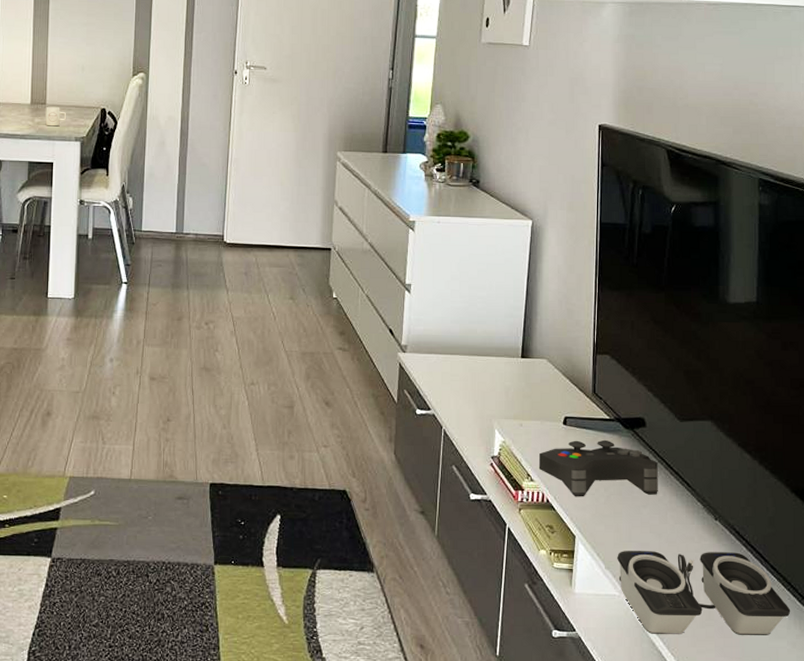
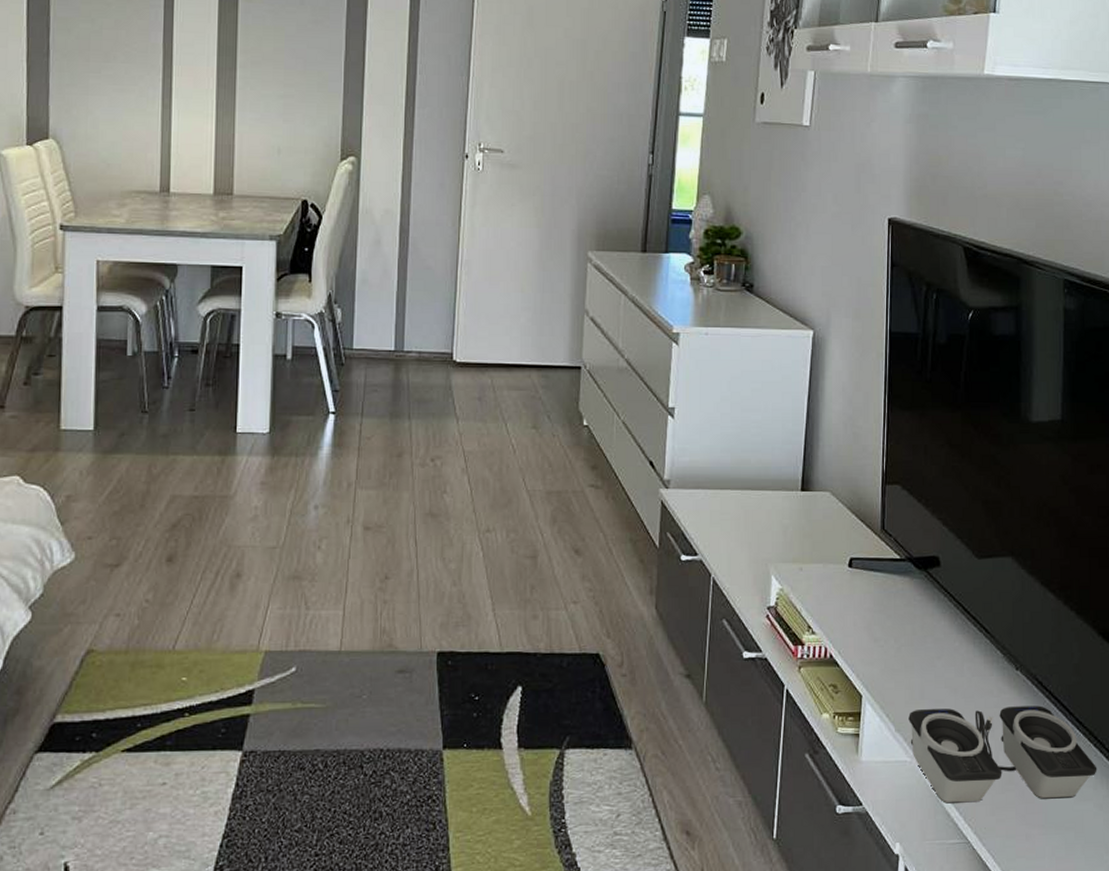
mug: present [45,106,67,127] -> none [232,197,259,222]
control: present [539,439,658,497] -> none [822,583,954,651]

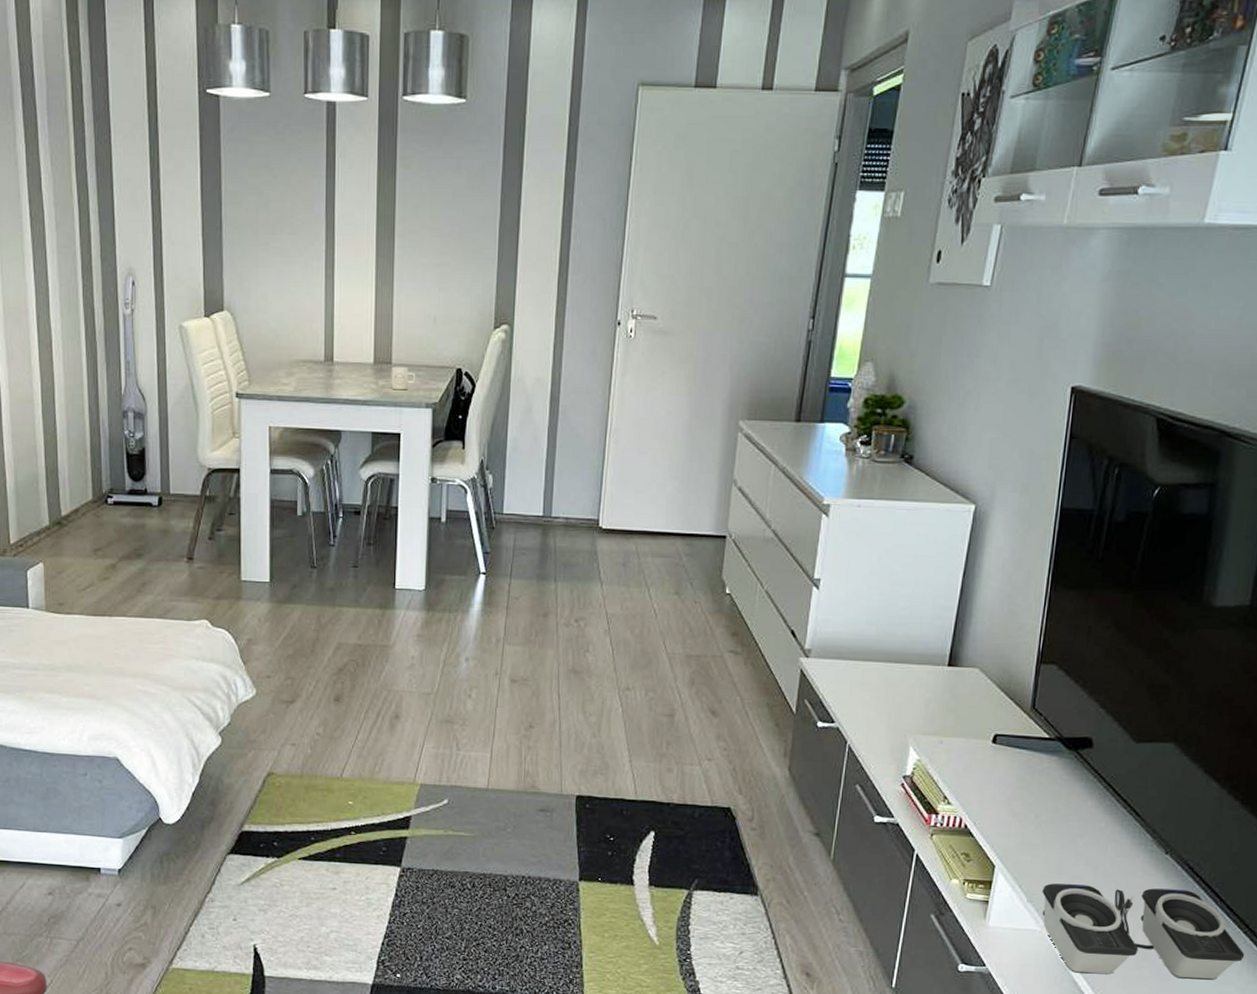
mug: none [232,197,259,222] -> present [391,366,416,390]

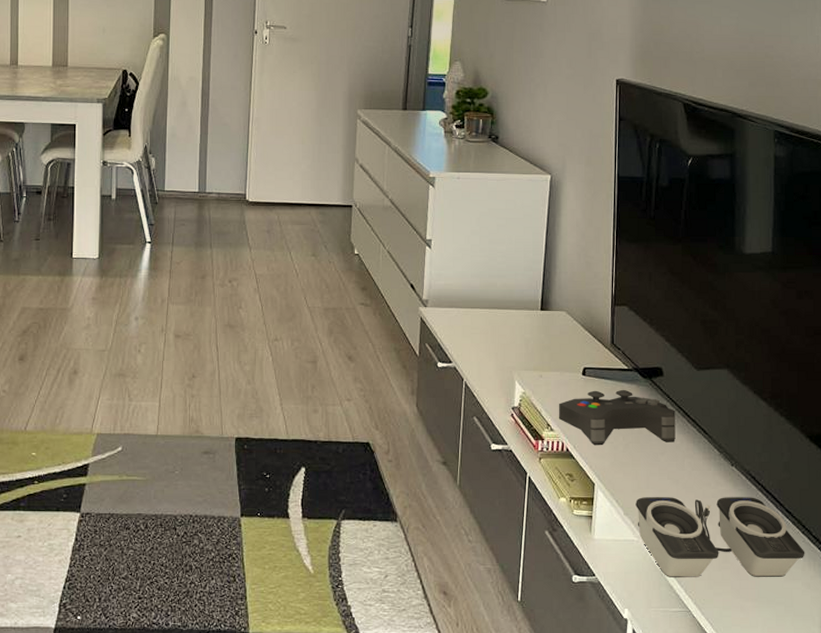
mug: present [391,366,416,390] -> none [67,68,89,88]
control: none [959,761,1103,824] -> present [559,389,676,446]

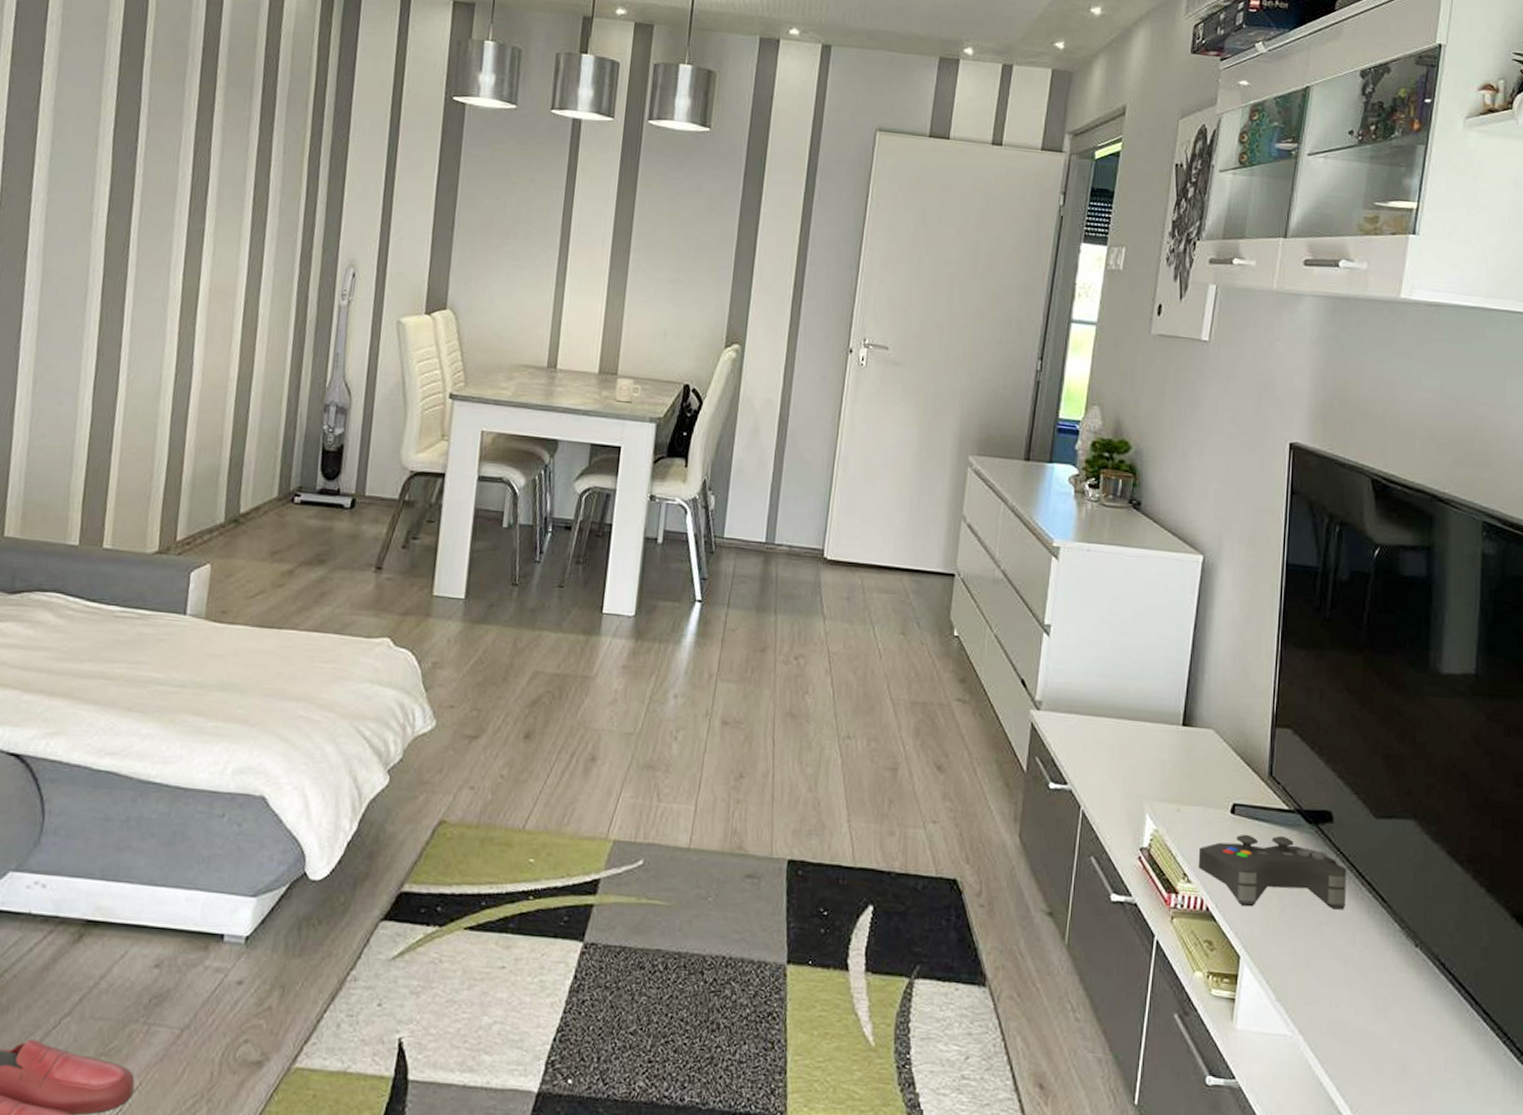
mug: none [67,68,89,88] -> present [615,377,642,403]
stereo: present [635,497,805,577] -> none [1291,979,1506,1100]

